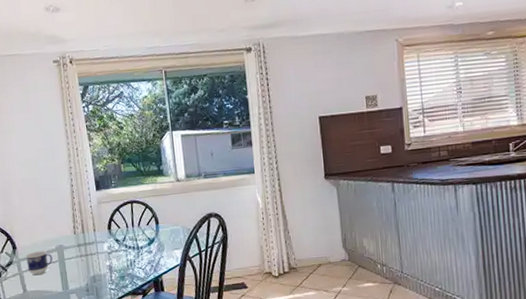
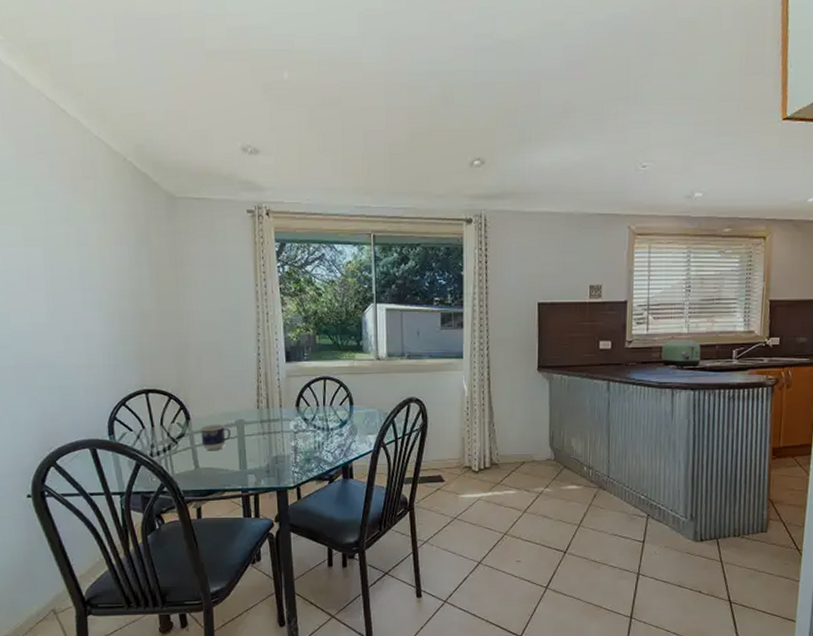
toaster: none [440,137,479,165] -> present [661,340,701,368]

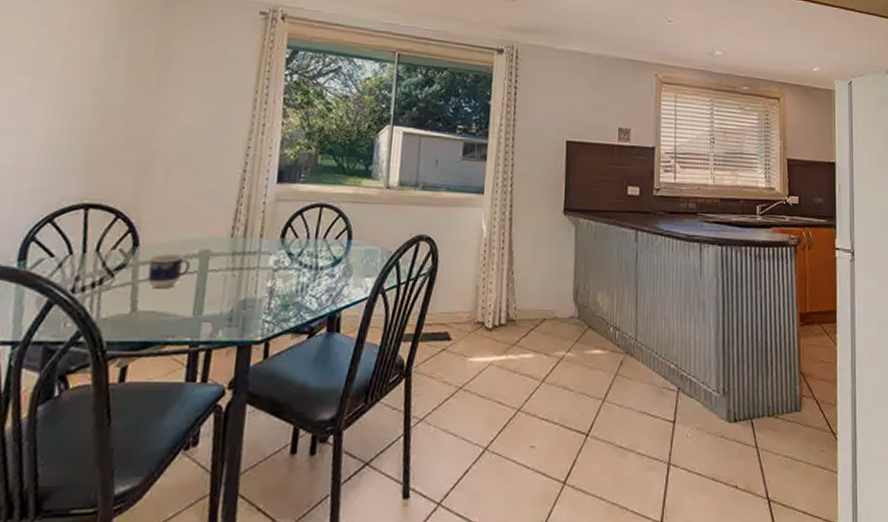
toaster: present [661,340,701,368] -> none [689,191,727,222]

